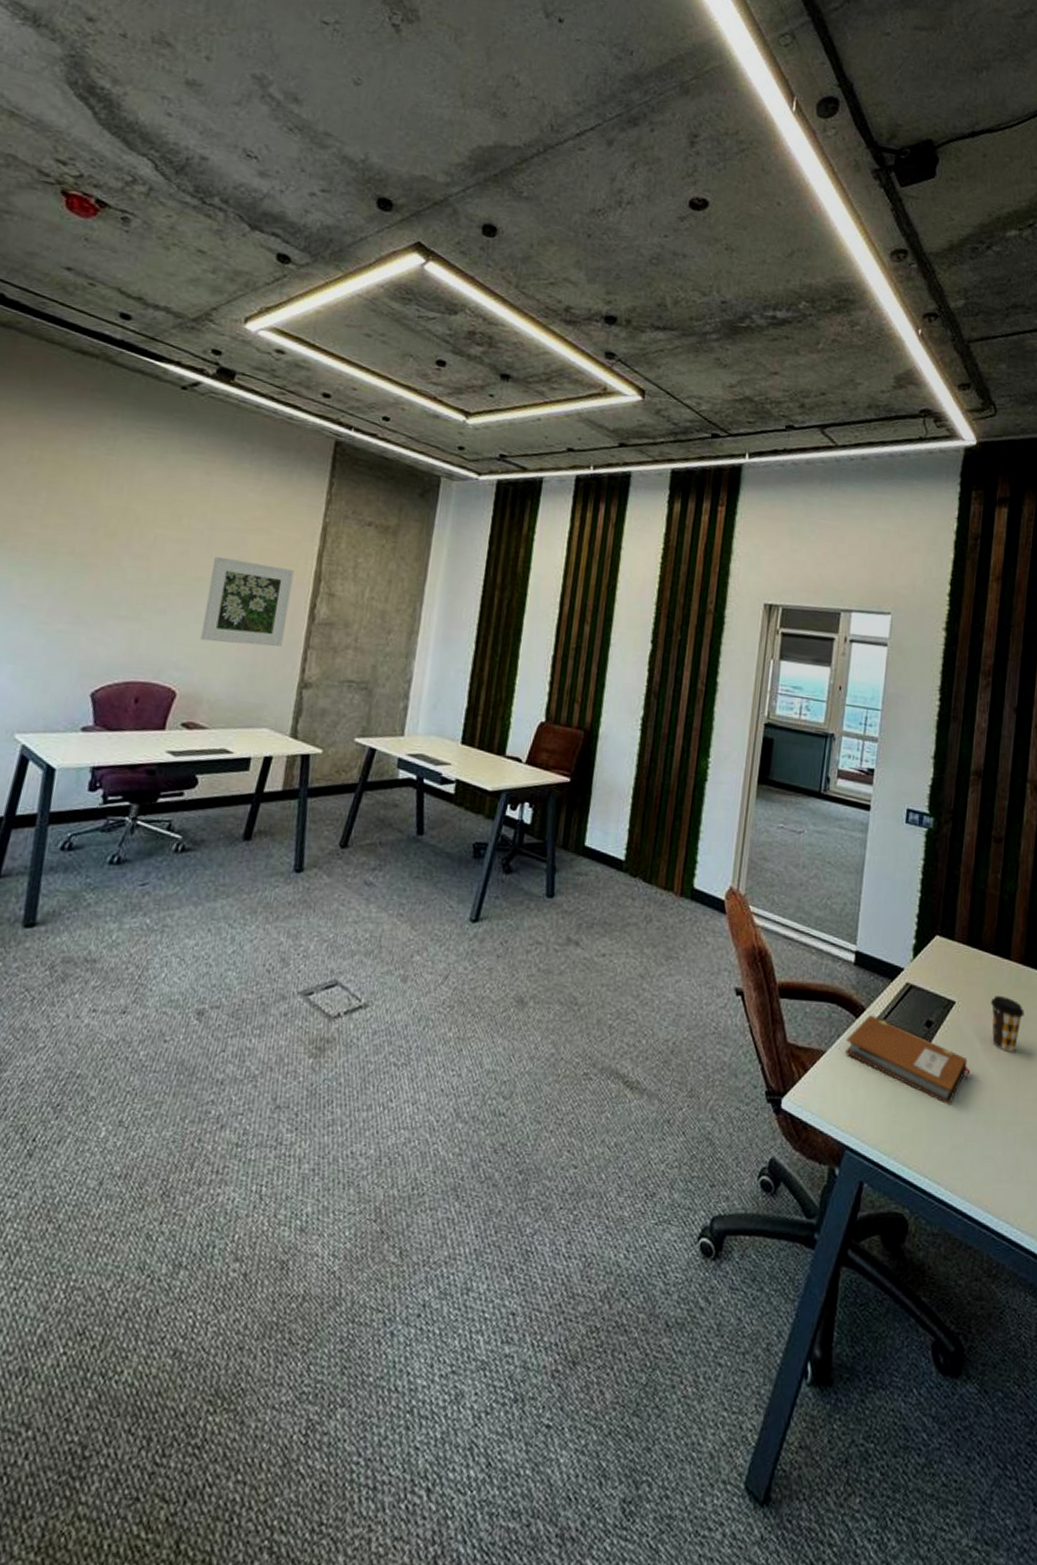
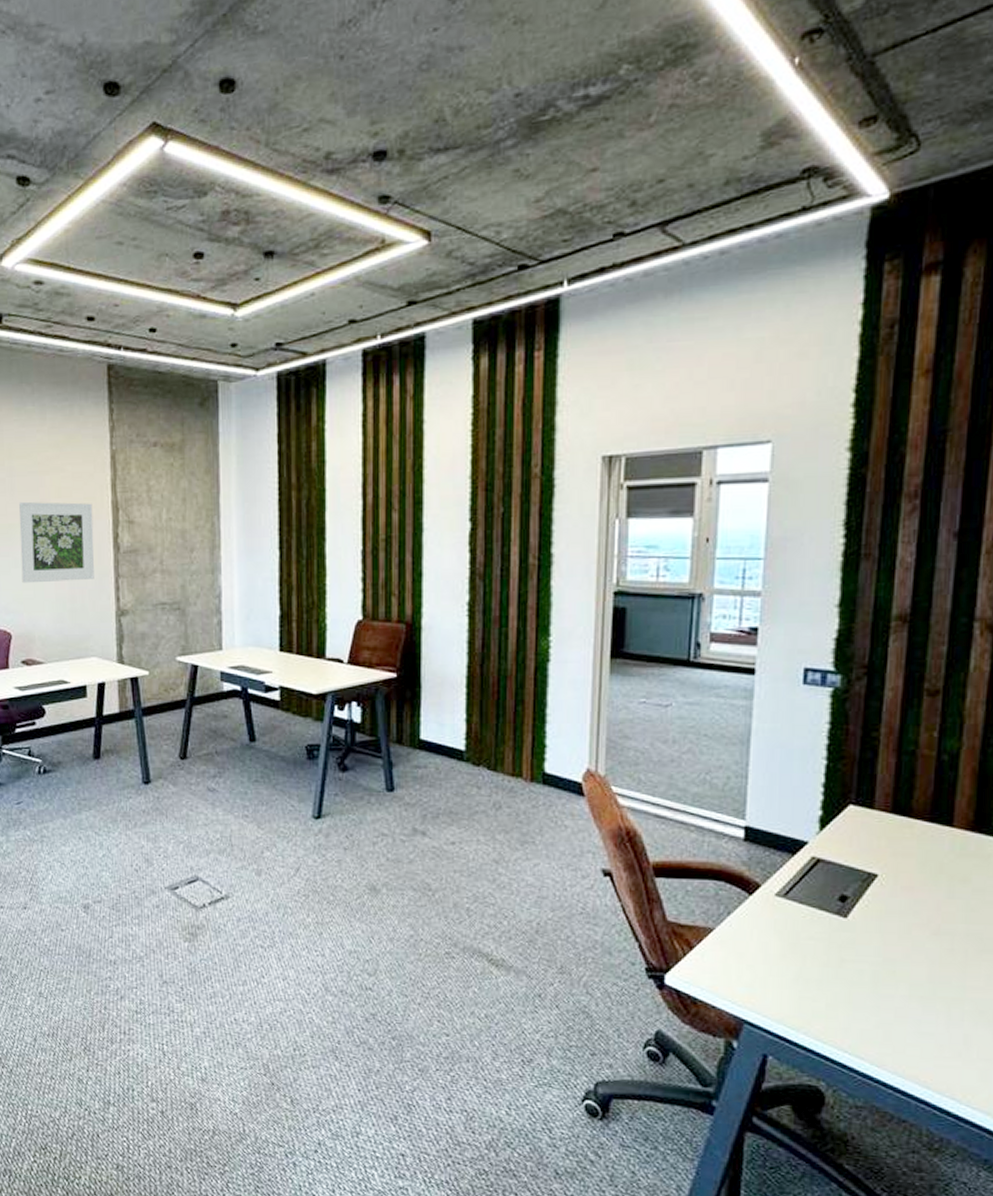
notebook: present [846,1015,971,1105] -> none [738,891,901,982]
coffee cup: present [990,996,1024,1052] -> none [925,867,974,926]

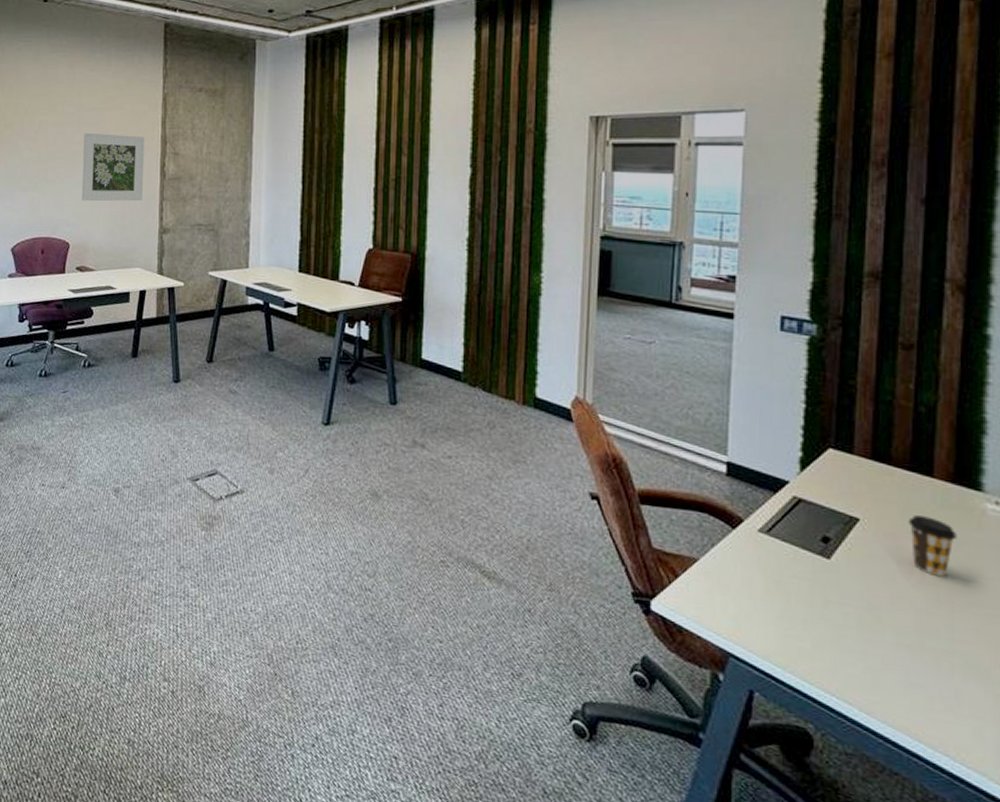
coffee cup: none [925,867,974,926] -> present [908,515,957,577]

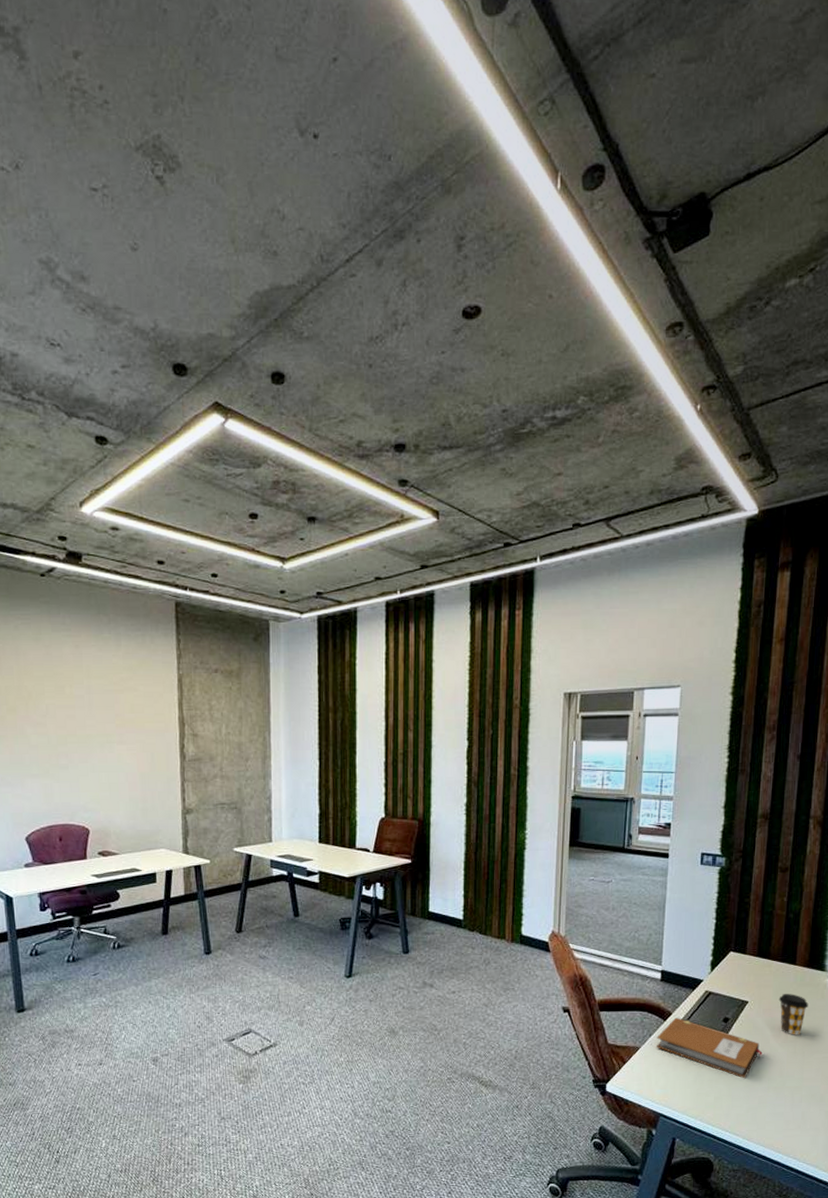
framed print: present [82,132,145,202] -> none [96,715,163,786]
notebook: none [722,526,885,626] -> present [657,1017,763,1079]

